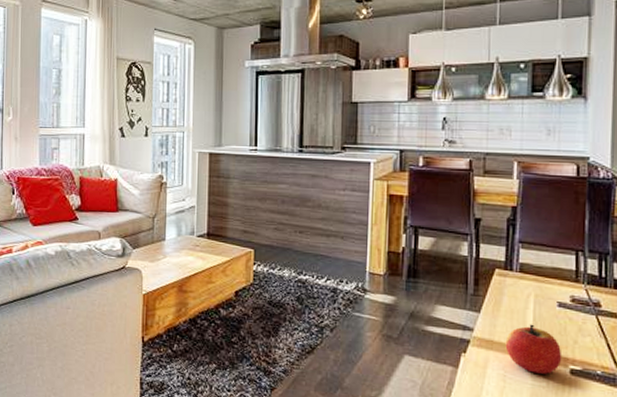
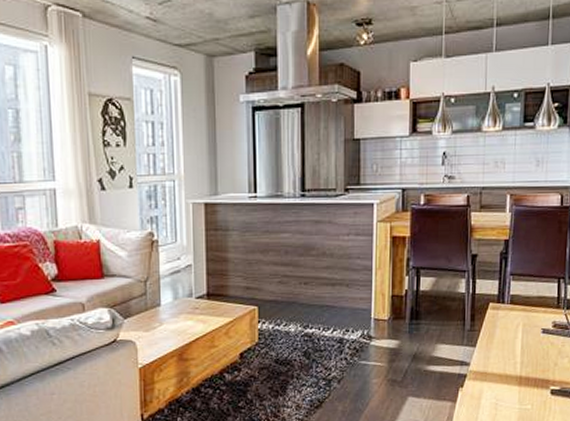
apple: present [505,324,562,374] -> none [497,352,545,398]

